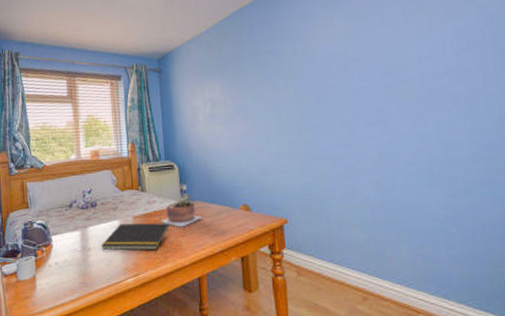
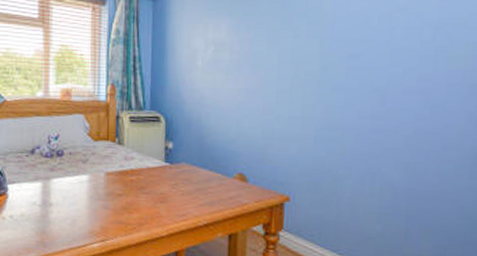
notepad: present [101,223,170,251] -> none [65,180,149,215]
succulent plant: present [160,193,202,227] -> none [137,152,187,192]

